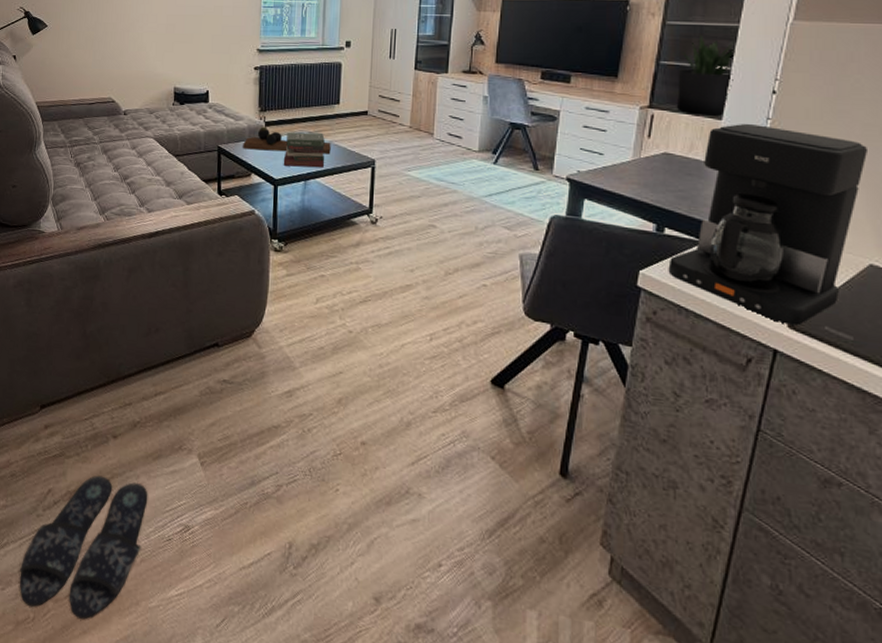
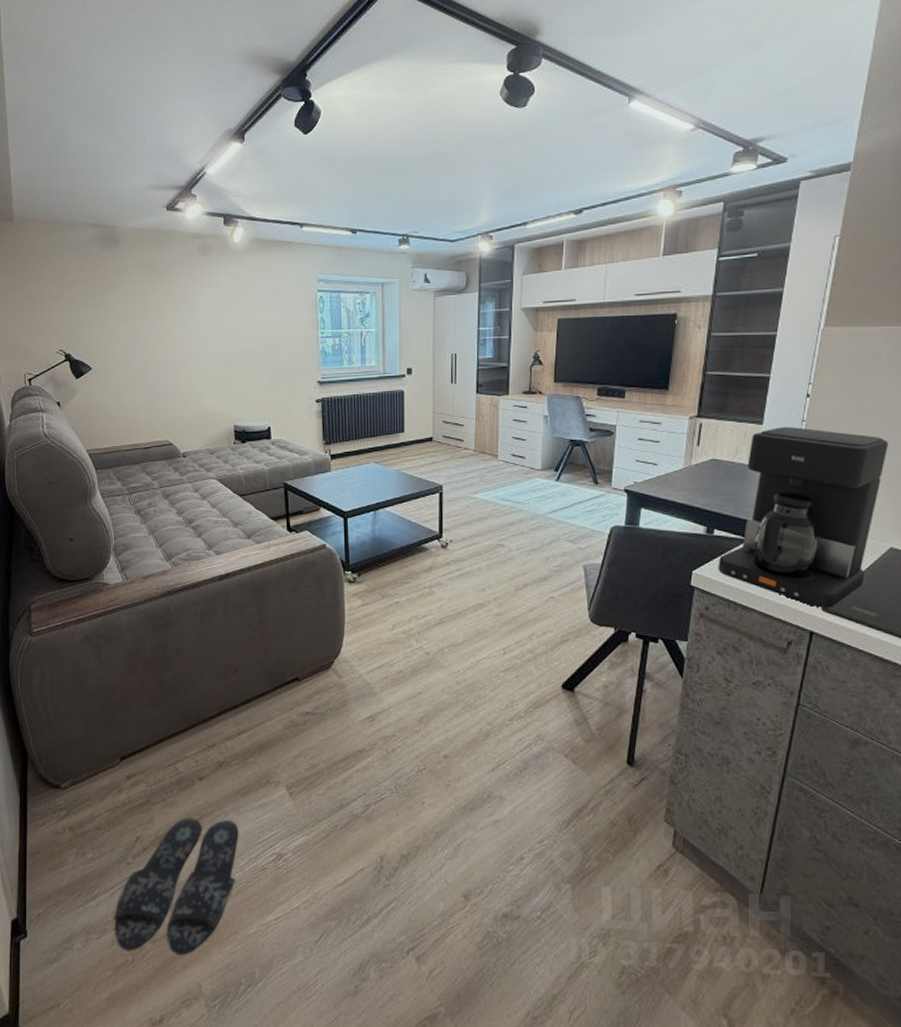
decorative tray: present [243,126,331,155] -> none [310,460,398,484]
books: present [283,132,325,168] -> none [351,463,392,498]
planter: present [677,35,735,116] -> none [723,344,773,421]

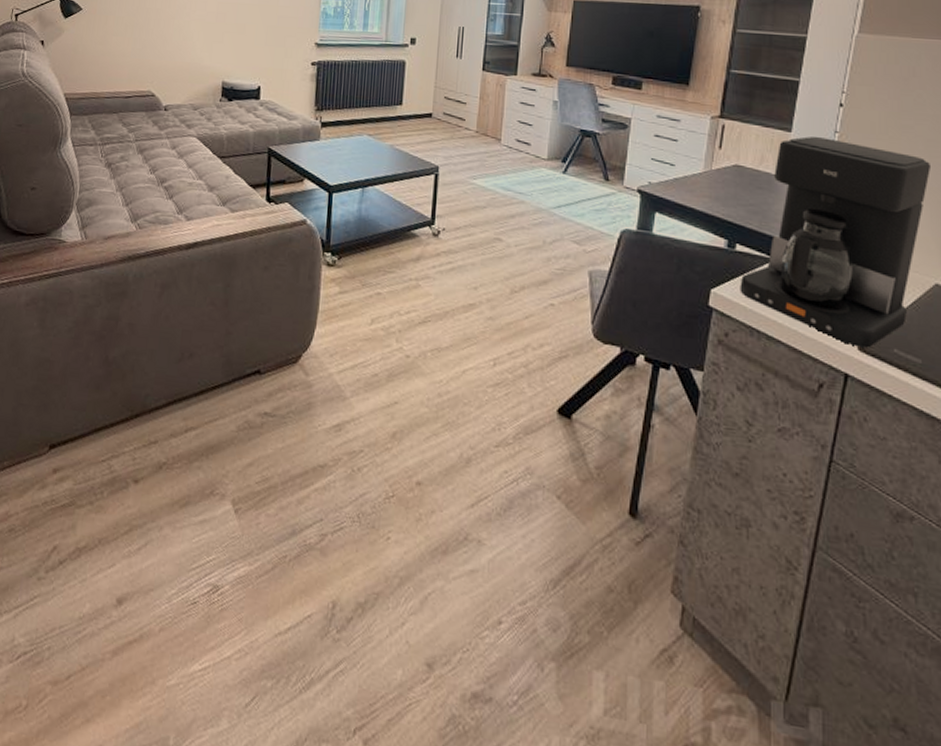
slippers: present [114,817,239,955] -> none [11,527,172,705]

